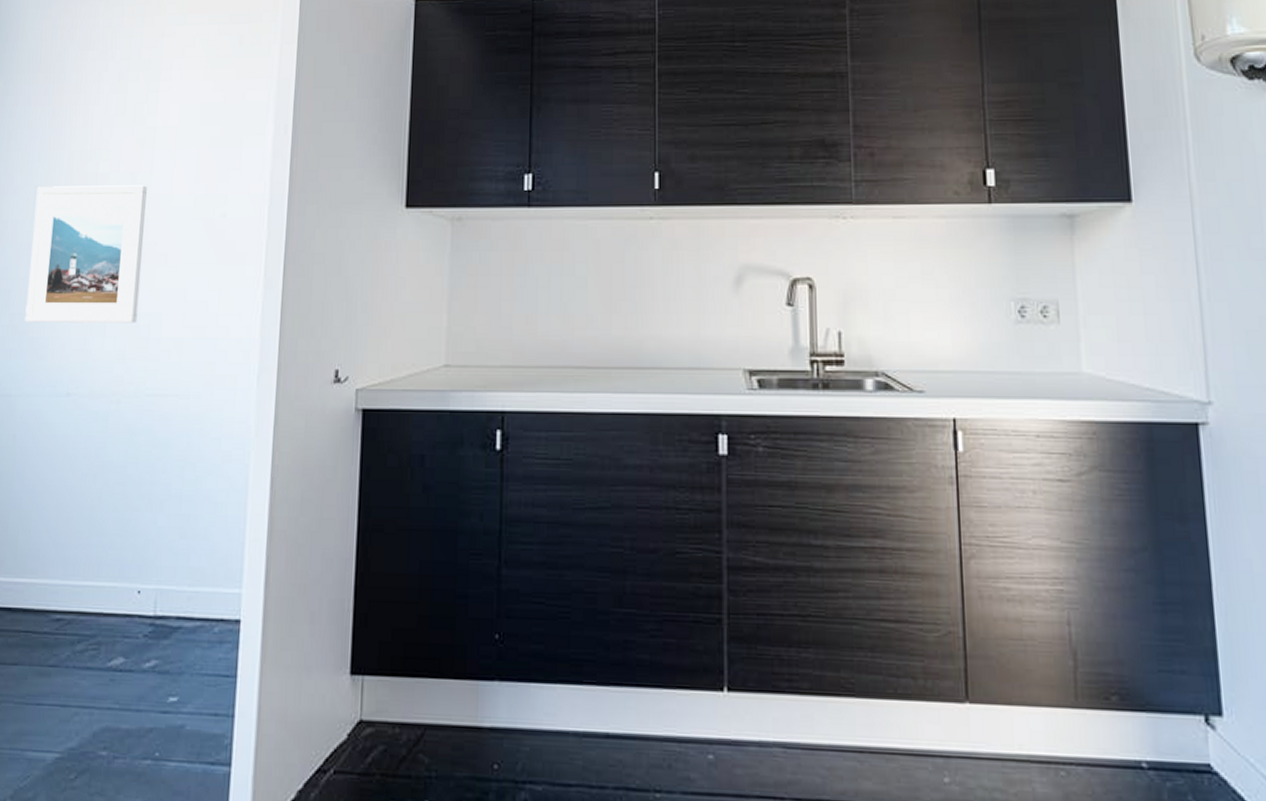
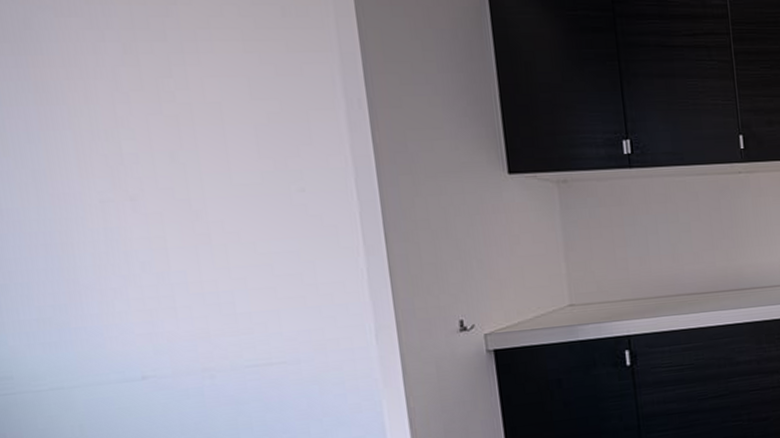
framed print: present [24,185,147,324] -> none [36,164,217,315]

